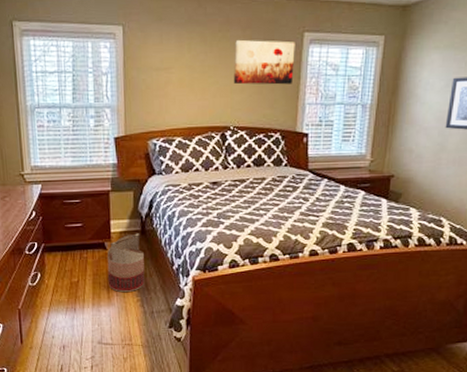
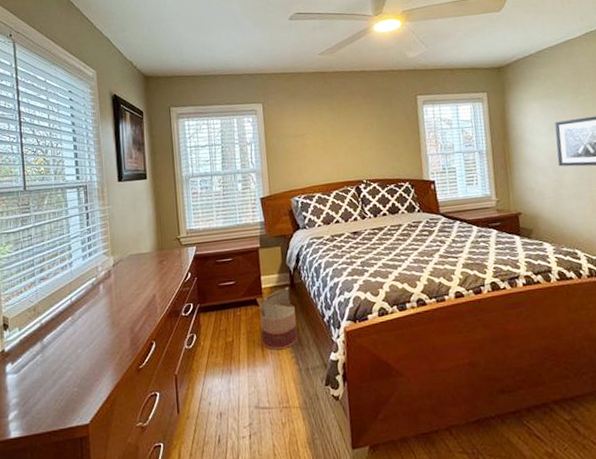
wall art: present [234,39,295,85] -> none [359,104,414,143]

